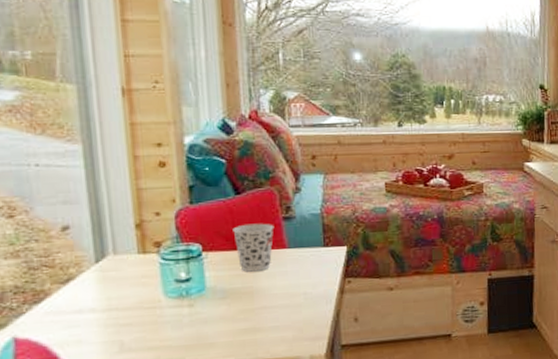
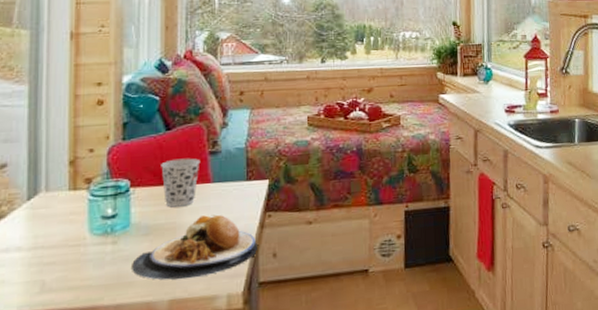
plate: none [211,279,338,342] -> present [132,214,257,280]

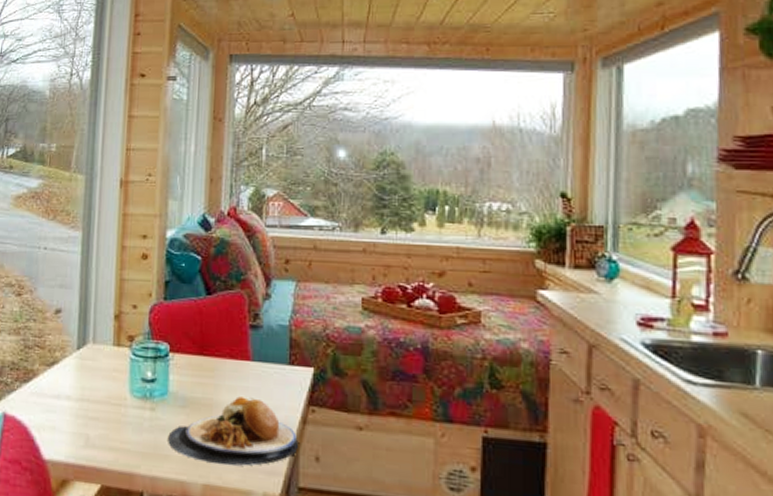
cup: present [161,158,201,207] -> none [200,328,241,383]

